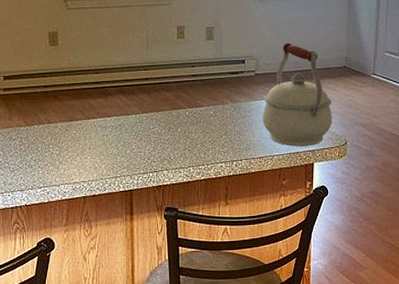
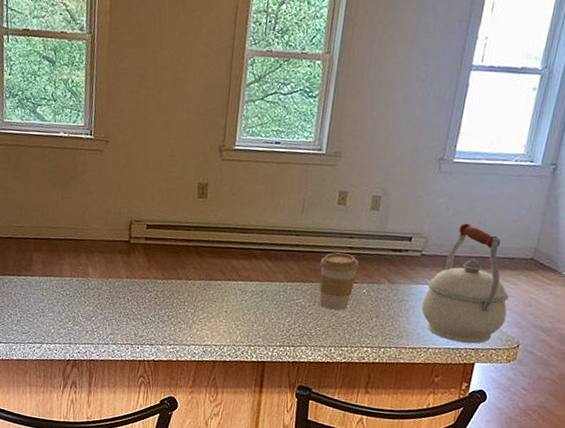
coffee cup: none [169,81,204,133] -> present [319,252,359,310]

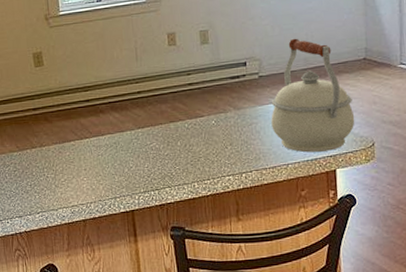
coffee cup: present [319,252,359,310] -> none [164,90,203,147]

